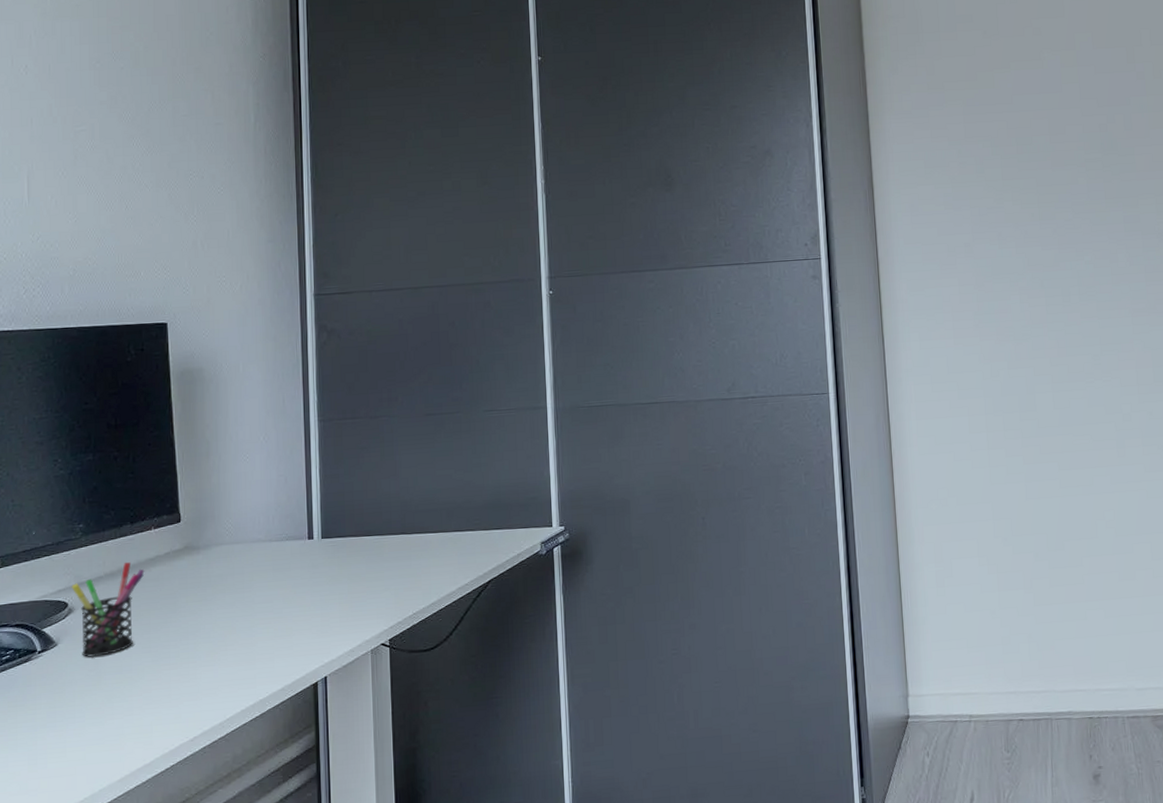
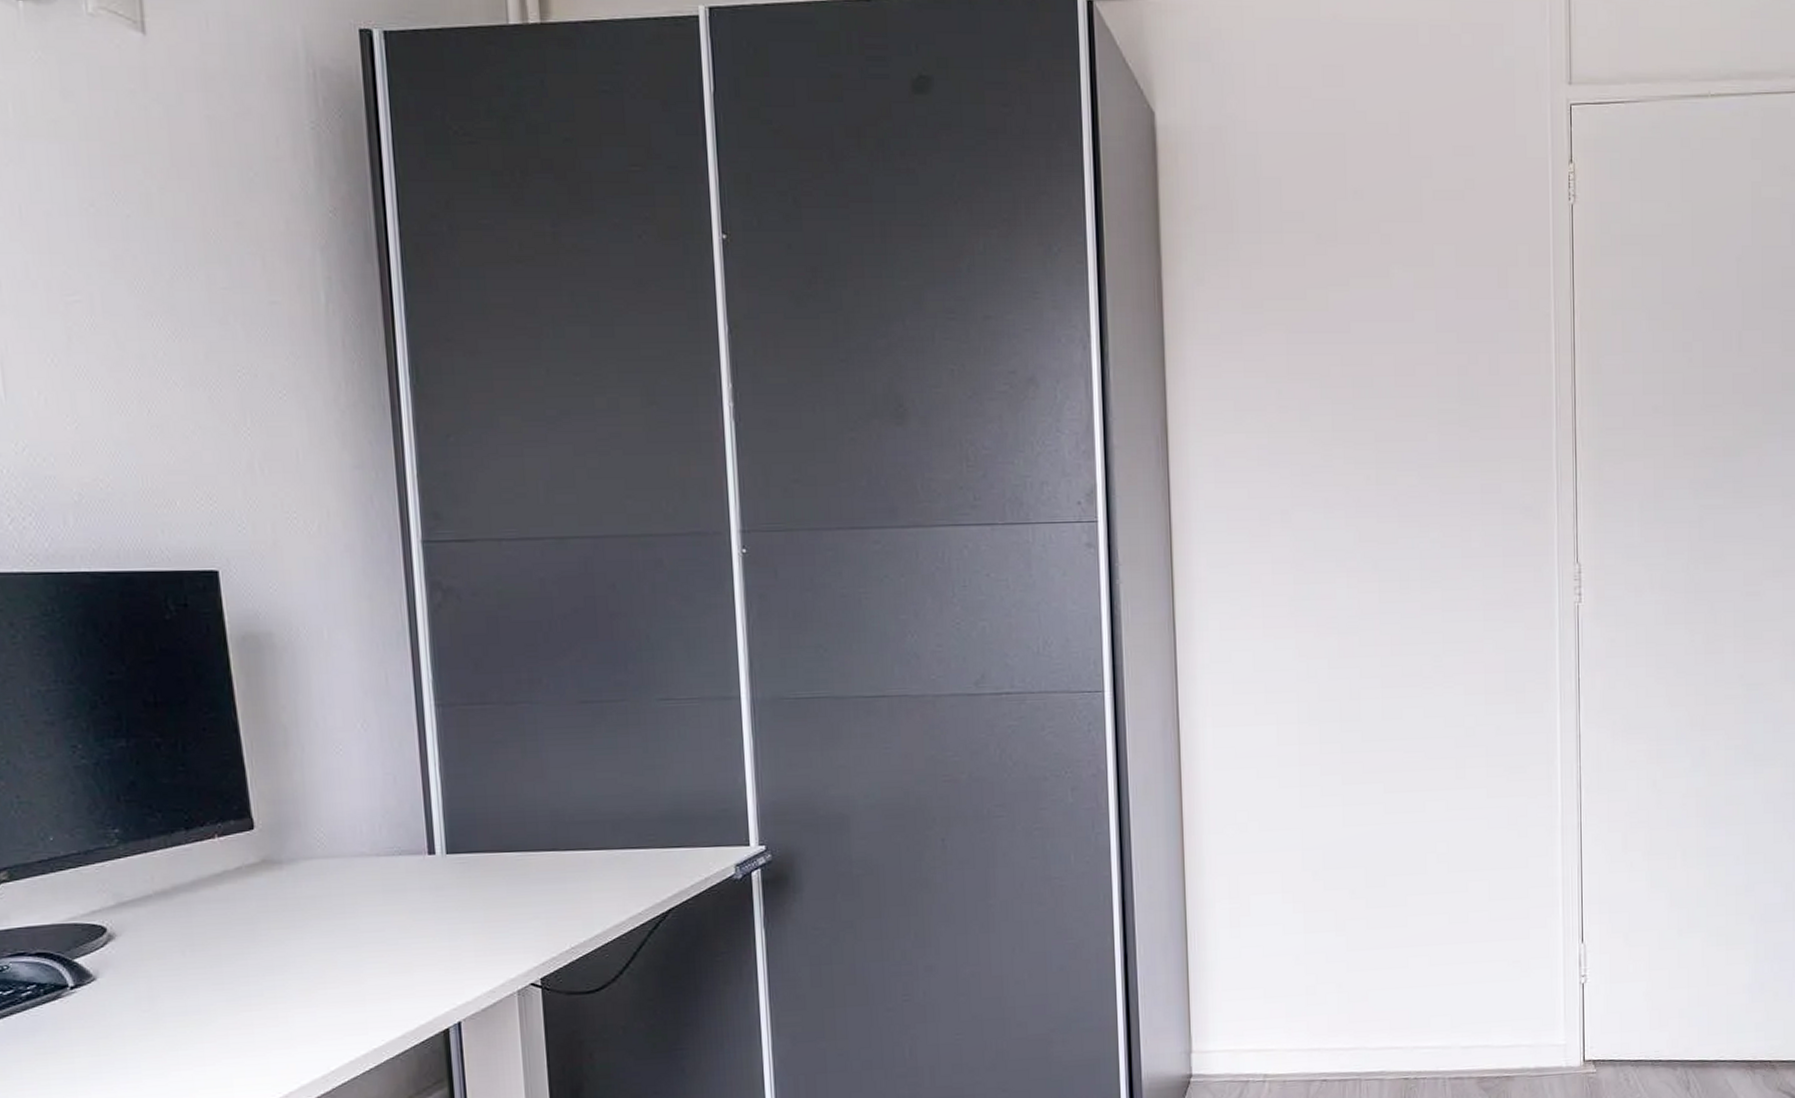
pen holder: present [71,562,145,657] -> none [109,877,209,995]

